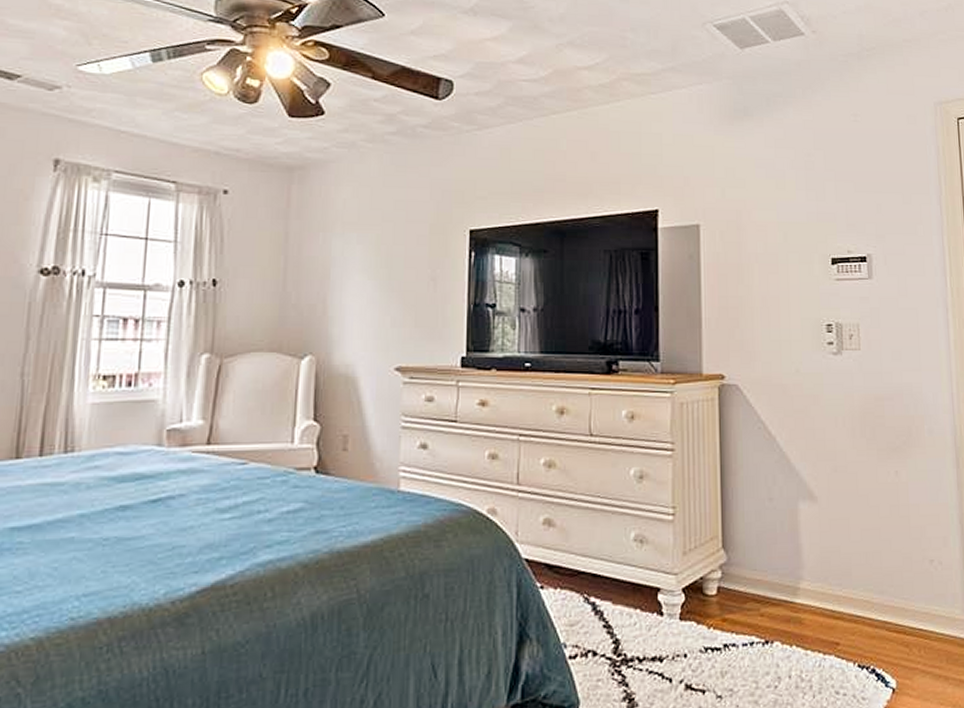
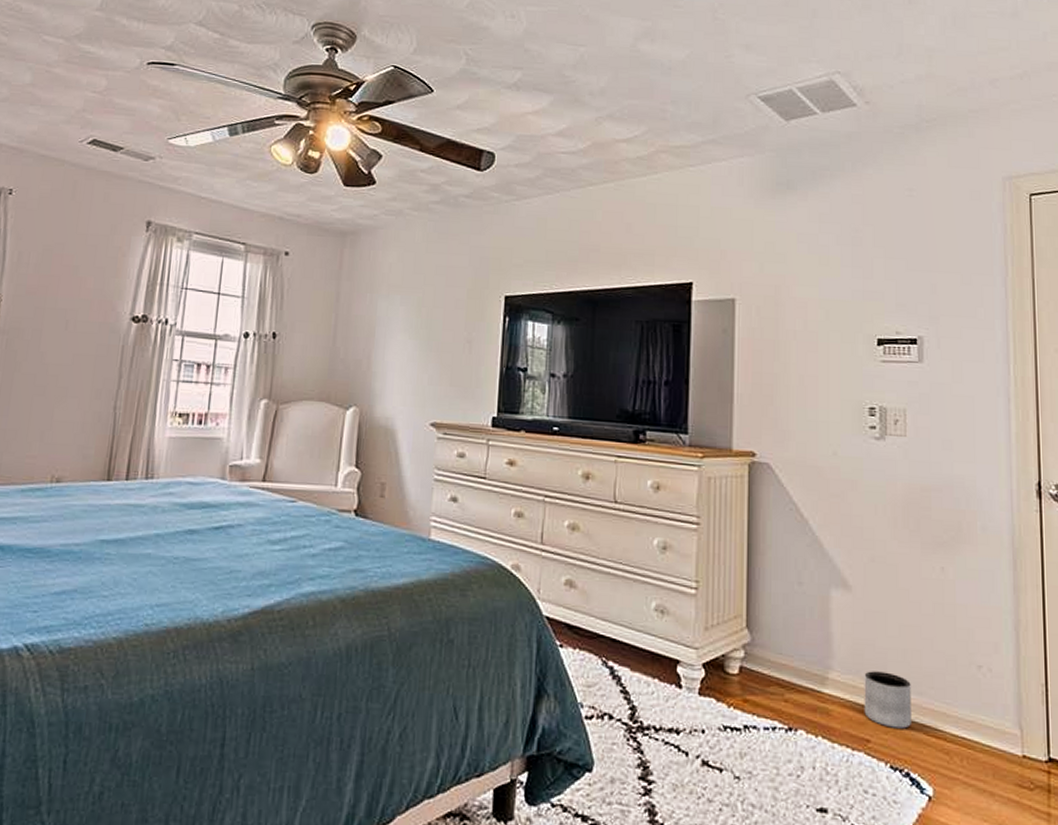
planter: none [831,576,876,629] -> present [864,671,913,729]

